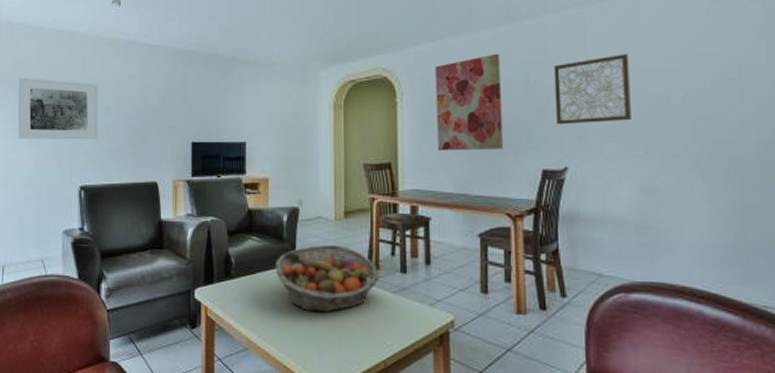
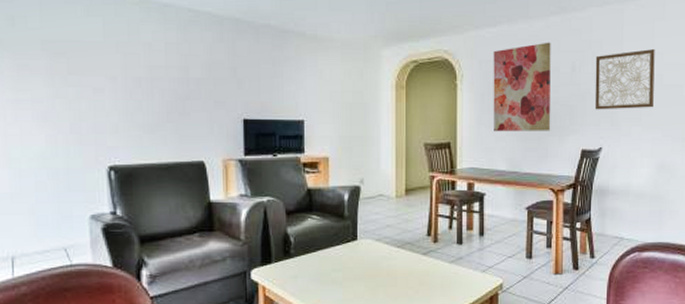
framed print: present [18,77,99,140] -> none [15,38,129,114]
fruit basket: present [275,244,380,313] -> none [337,220,438,285]

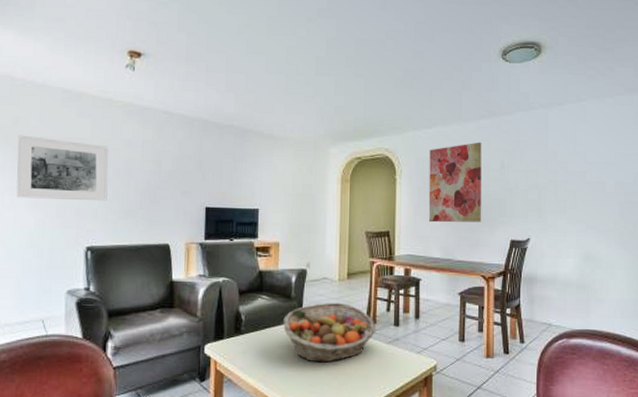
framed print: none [15,38,129,114] -> present [16,135,109,201]
fruit basket: none [337,220,438,285] -> present [283,302,376,363]
wall art: present [594,49,655,110] -> none [522,149,578,204]

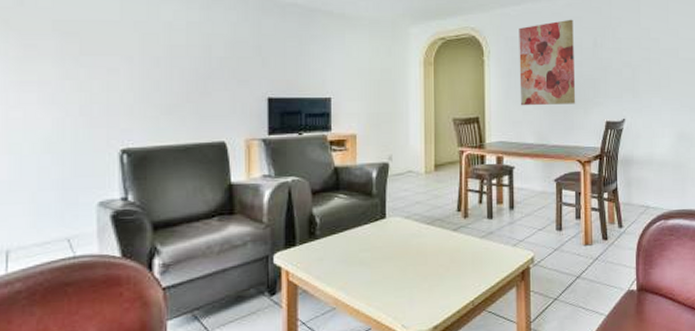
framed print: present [16,135,109,201] -> none [23,17,145,95]
fruit basket: present [283,302,376,363] -> none [364,196,468,264]

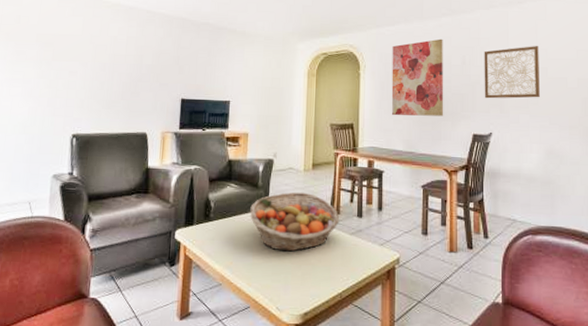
fruit basket: none [364,196,468,264] -> present [250,192,340,252]
wall art: none [615,25,671,83] -> present [484,46,540,99]

